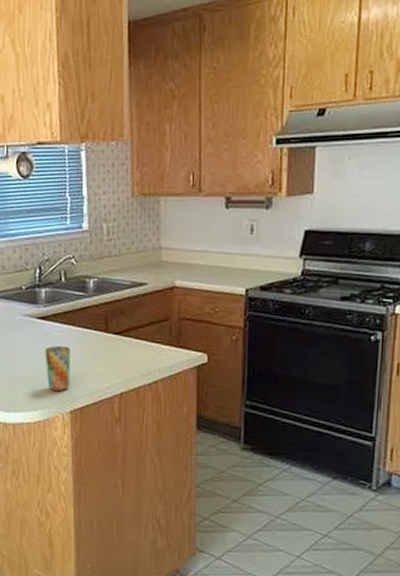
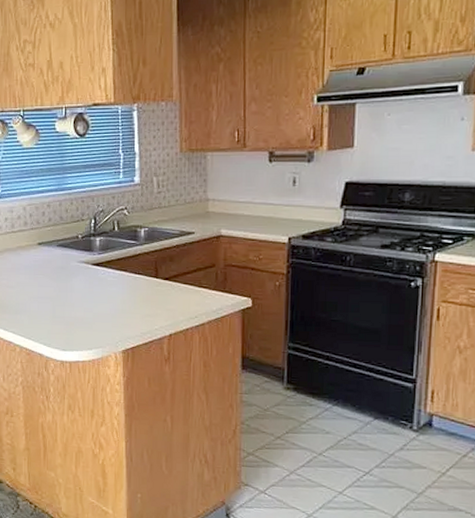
cup: present [45,346,71,392] -> none [99,290,123,333]

